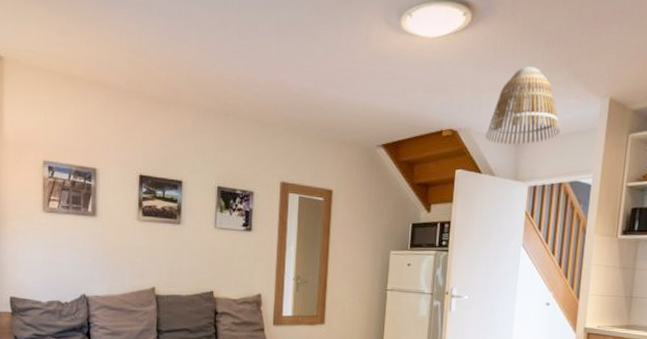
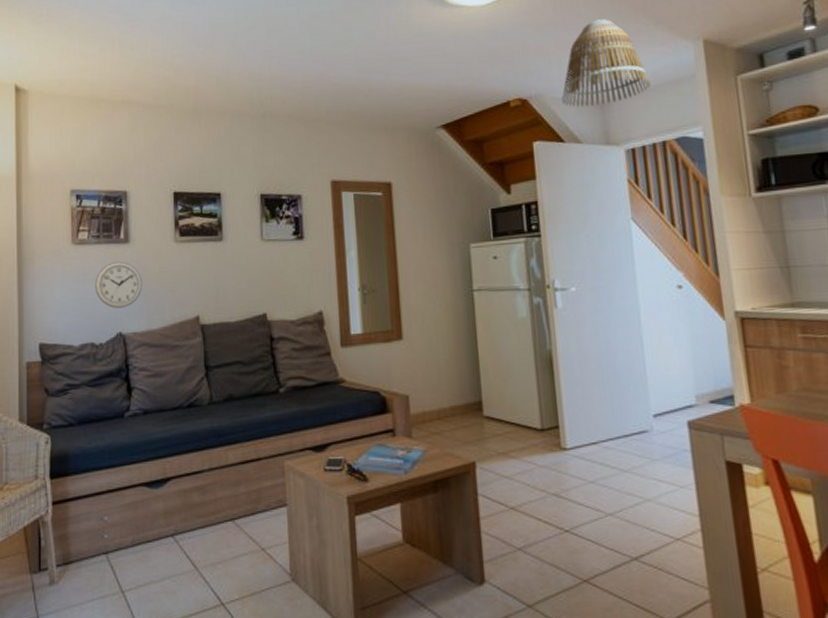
wall clock: none [63,231,106,273] -> present [95,261,143,308]

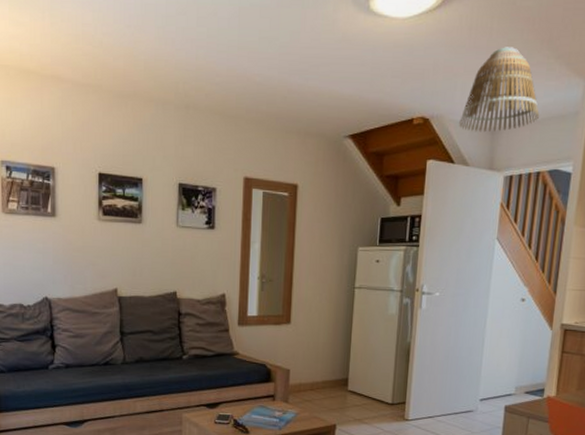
wall clock: present [95,261,143,308] -> none [24,233,67,276]

